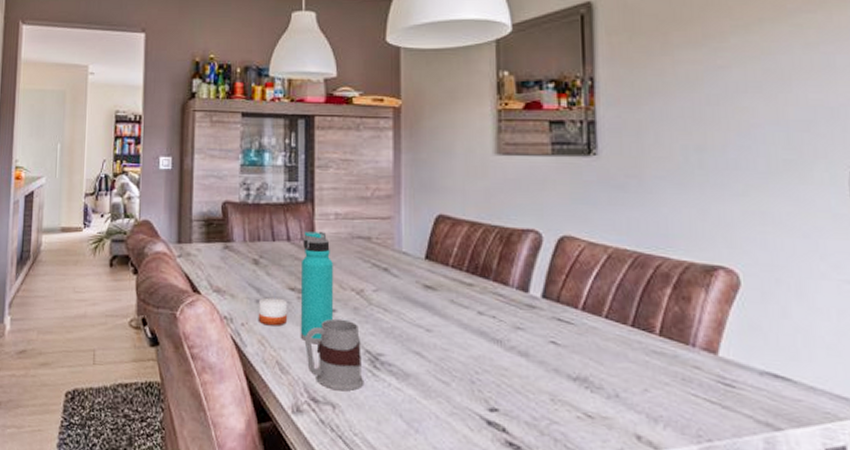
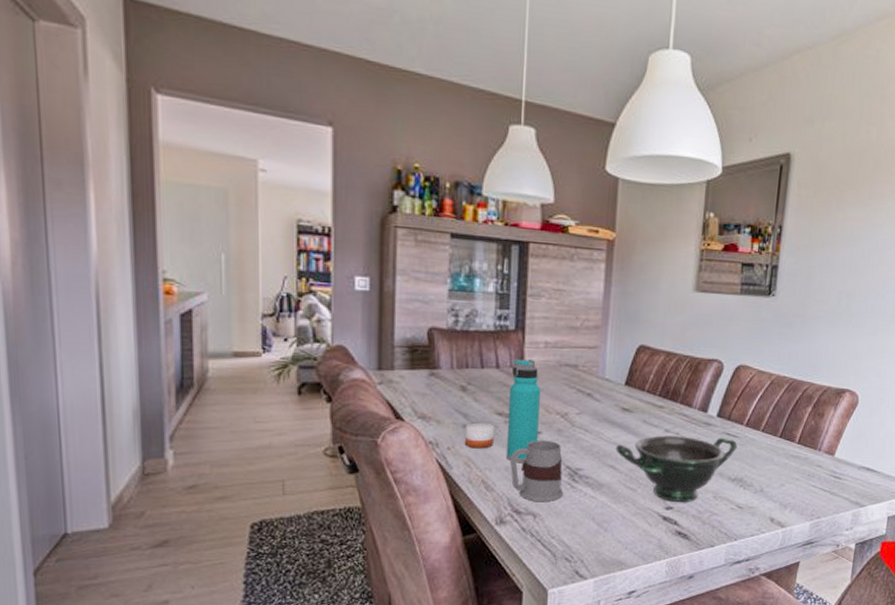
bowl: none [421,318,575,405] -> present [616,435,738,503]

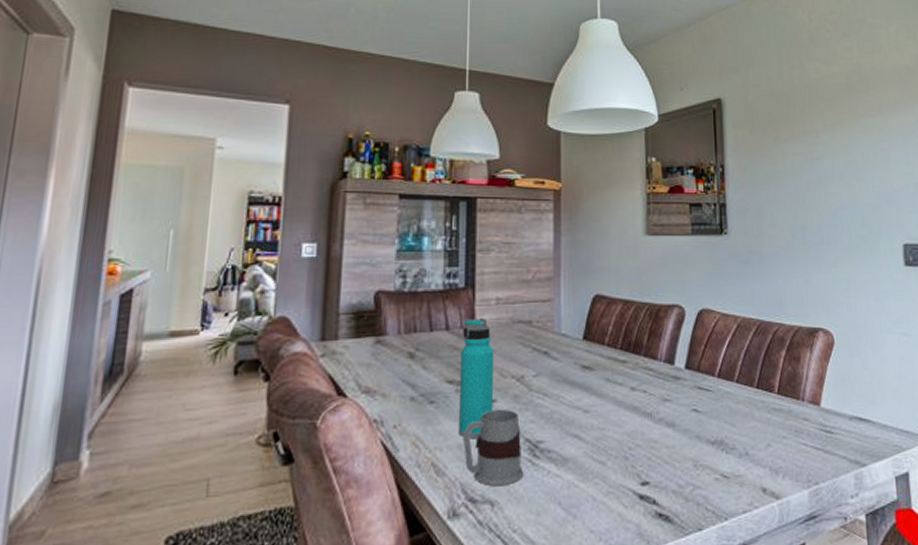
candle: present [464,422,494,449] -> none [412,393,444,425]
bowl: present [616,435,738,503] -> none [579,392,712,476]

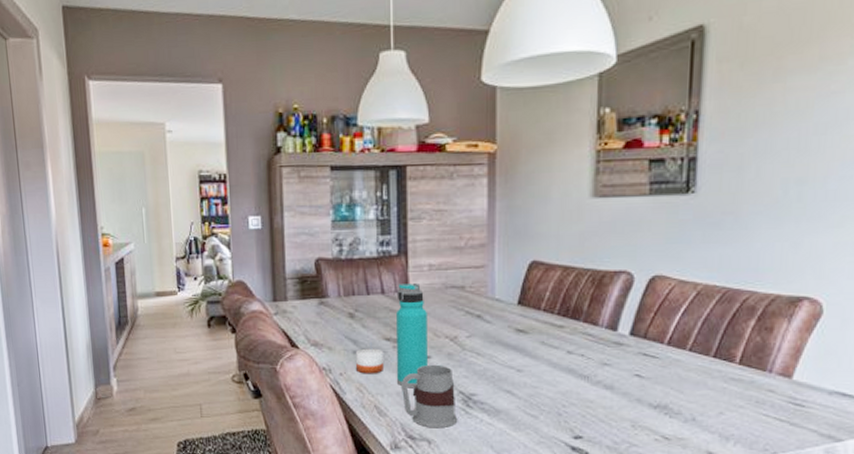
candle: none [412,393,444,425] -> present [355,348,383,374]

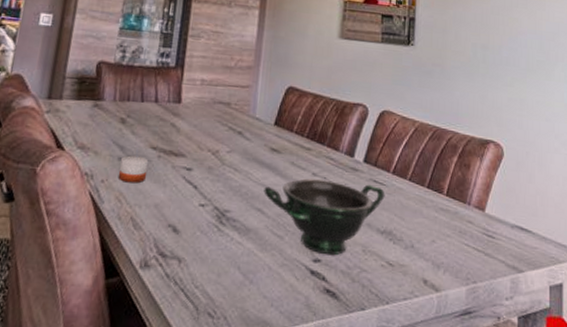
water bottle: present [397,282,427,389] -> none [157,94,195,201]
mug: present [402,364,458,429] -> none [160,177,211,246]
bowl: none [512,357,658,432] -> present [264,178,385,256]

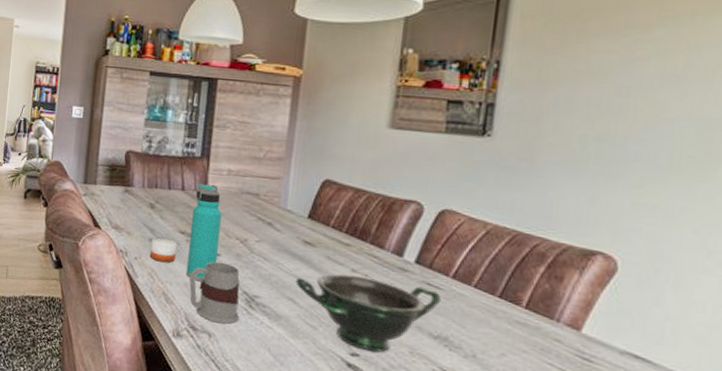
water bottle: none [157,94,195,201] -> present [186,183,222,282]
mug: none [160,177,211,246] -> present [189,261,240,324]

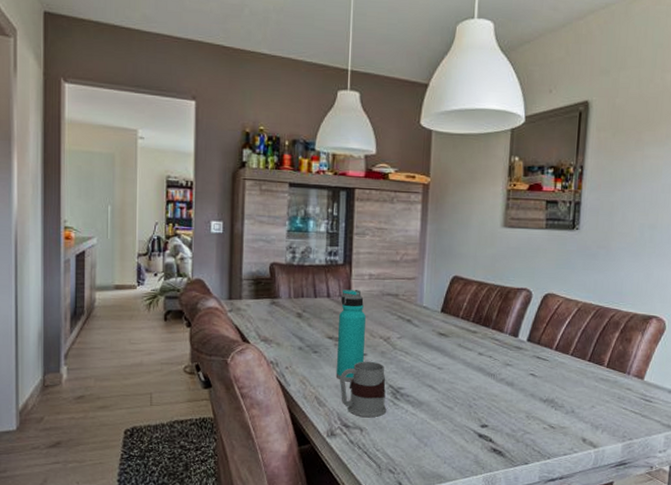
candle: present [149,237,177,263] -> none [300,345,325,369]
bowl: present [295,274,442,353] -> none [433,358,548,422]

